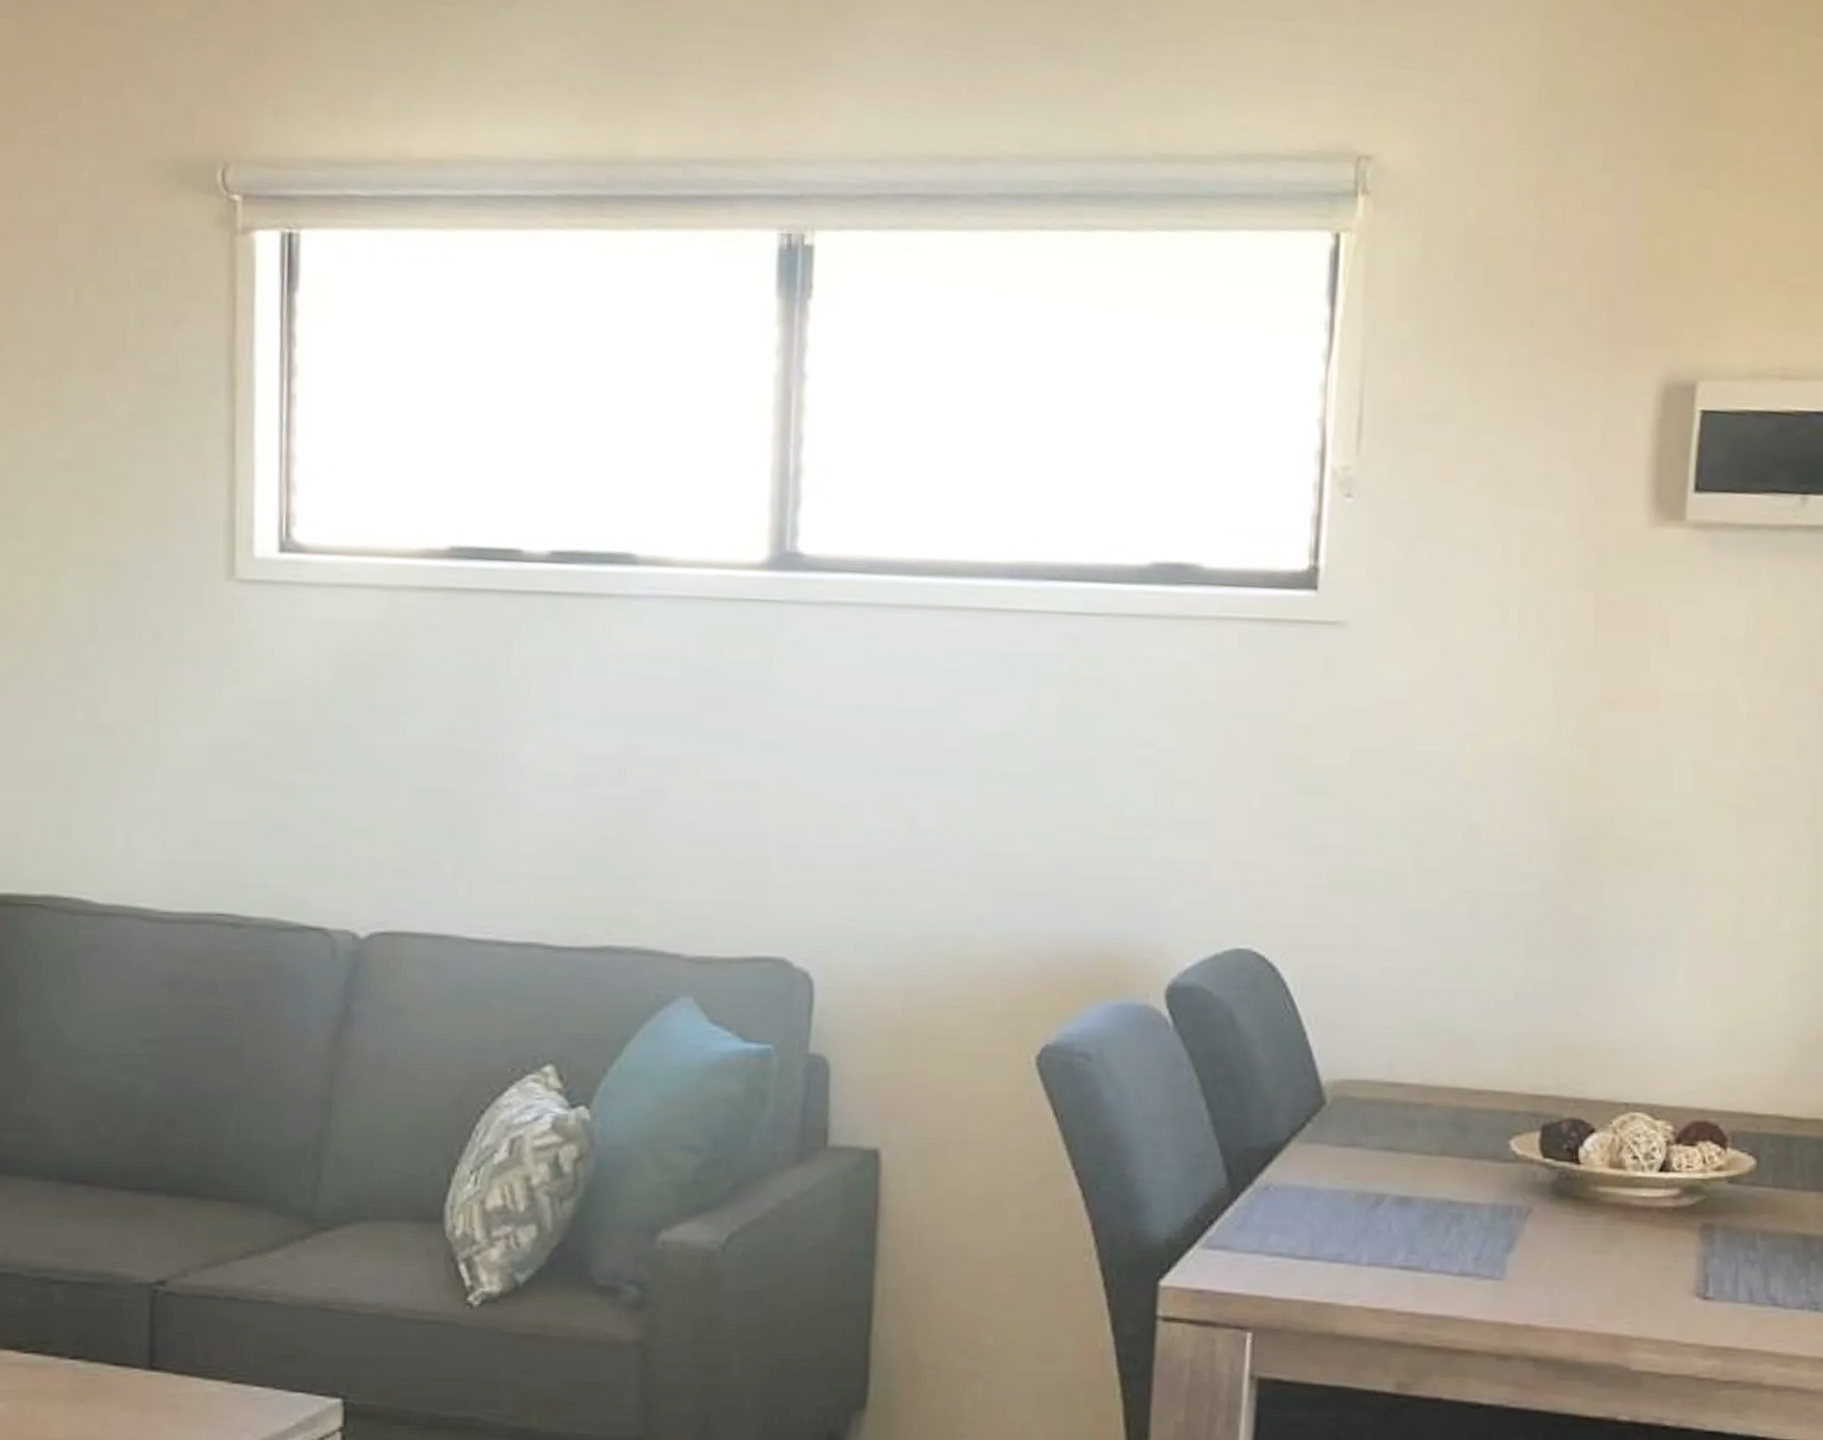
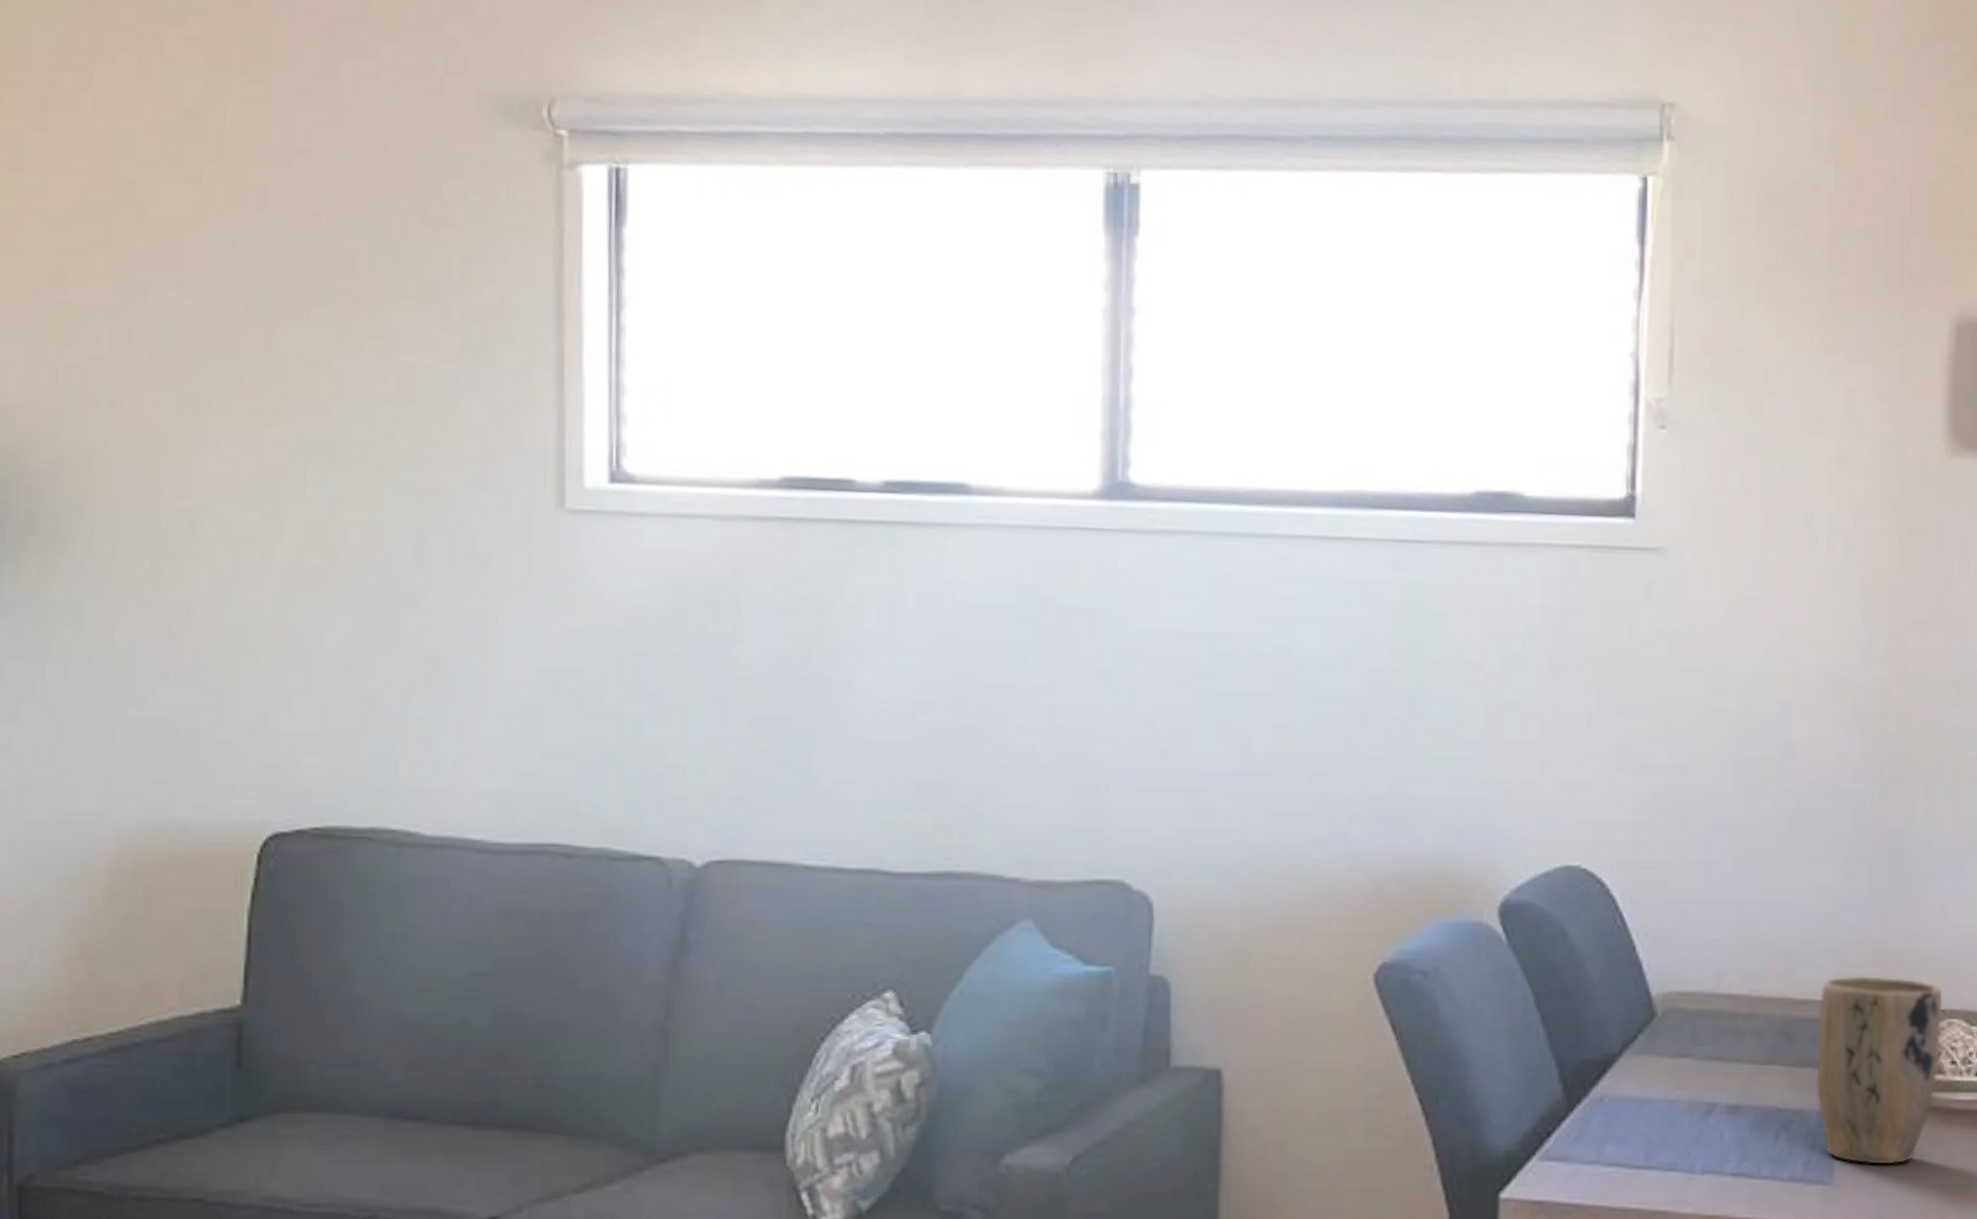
plant pot: none [1490,1065,1627,1262] -> present [1816,975,1944,1166]

